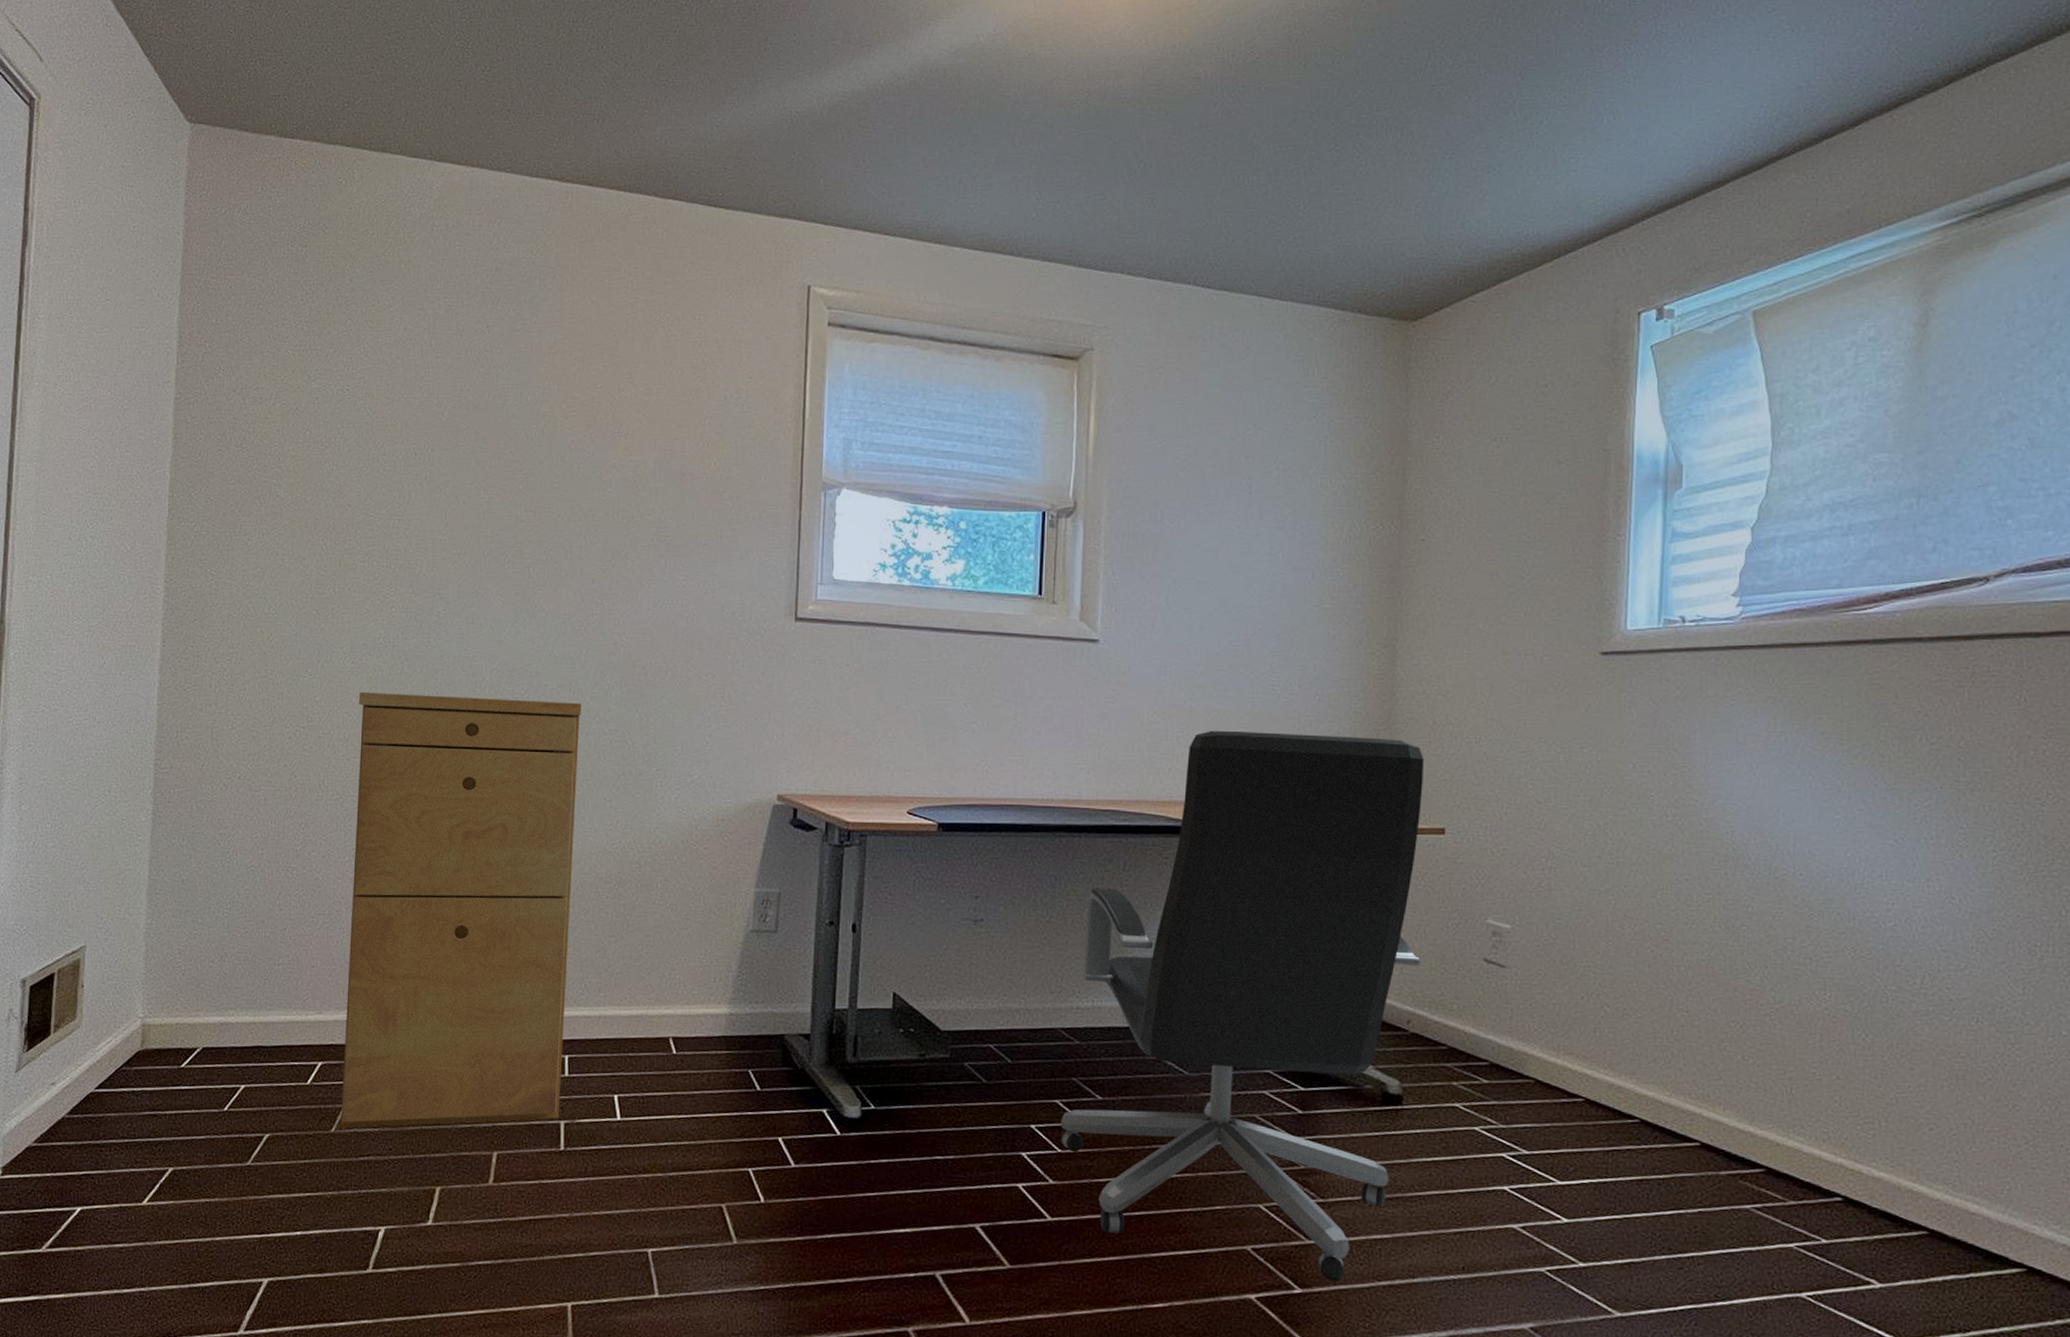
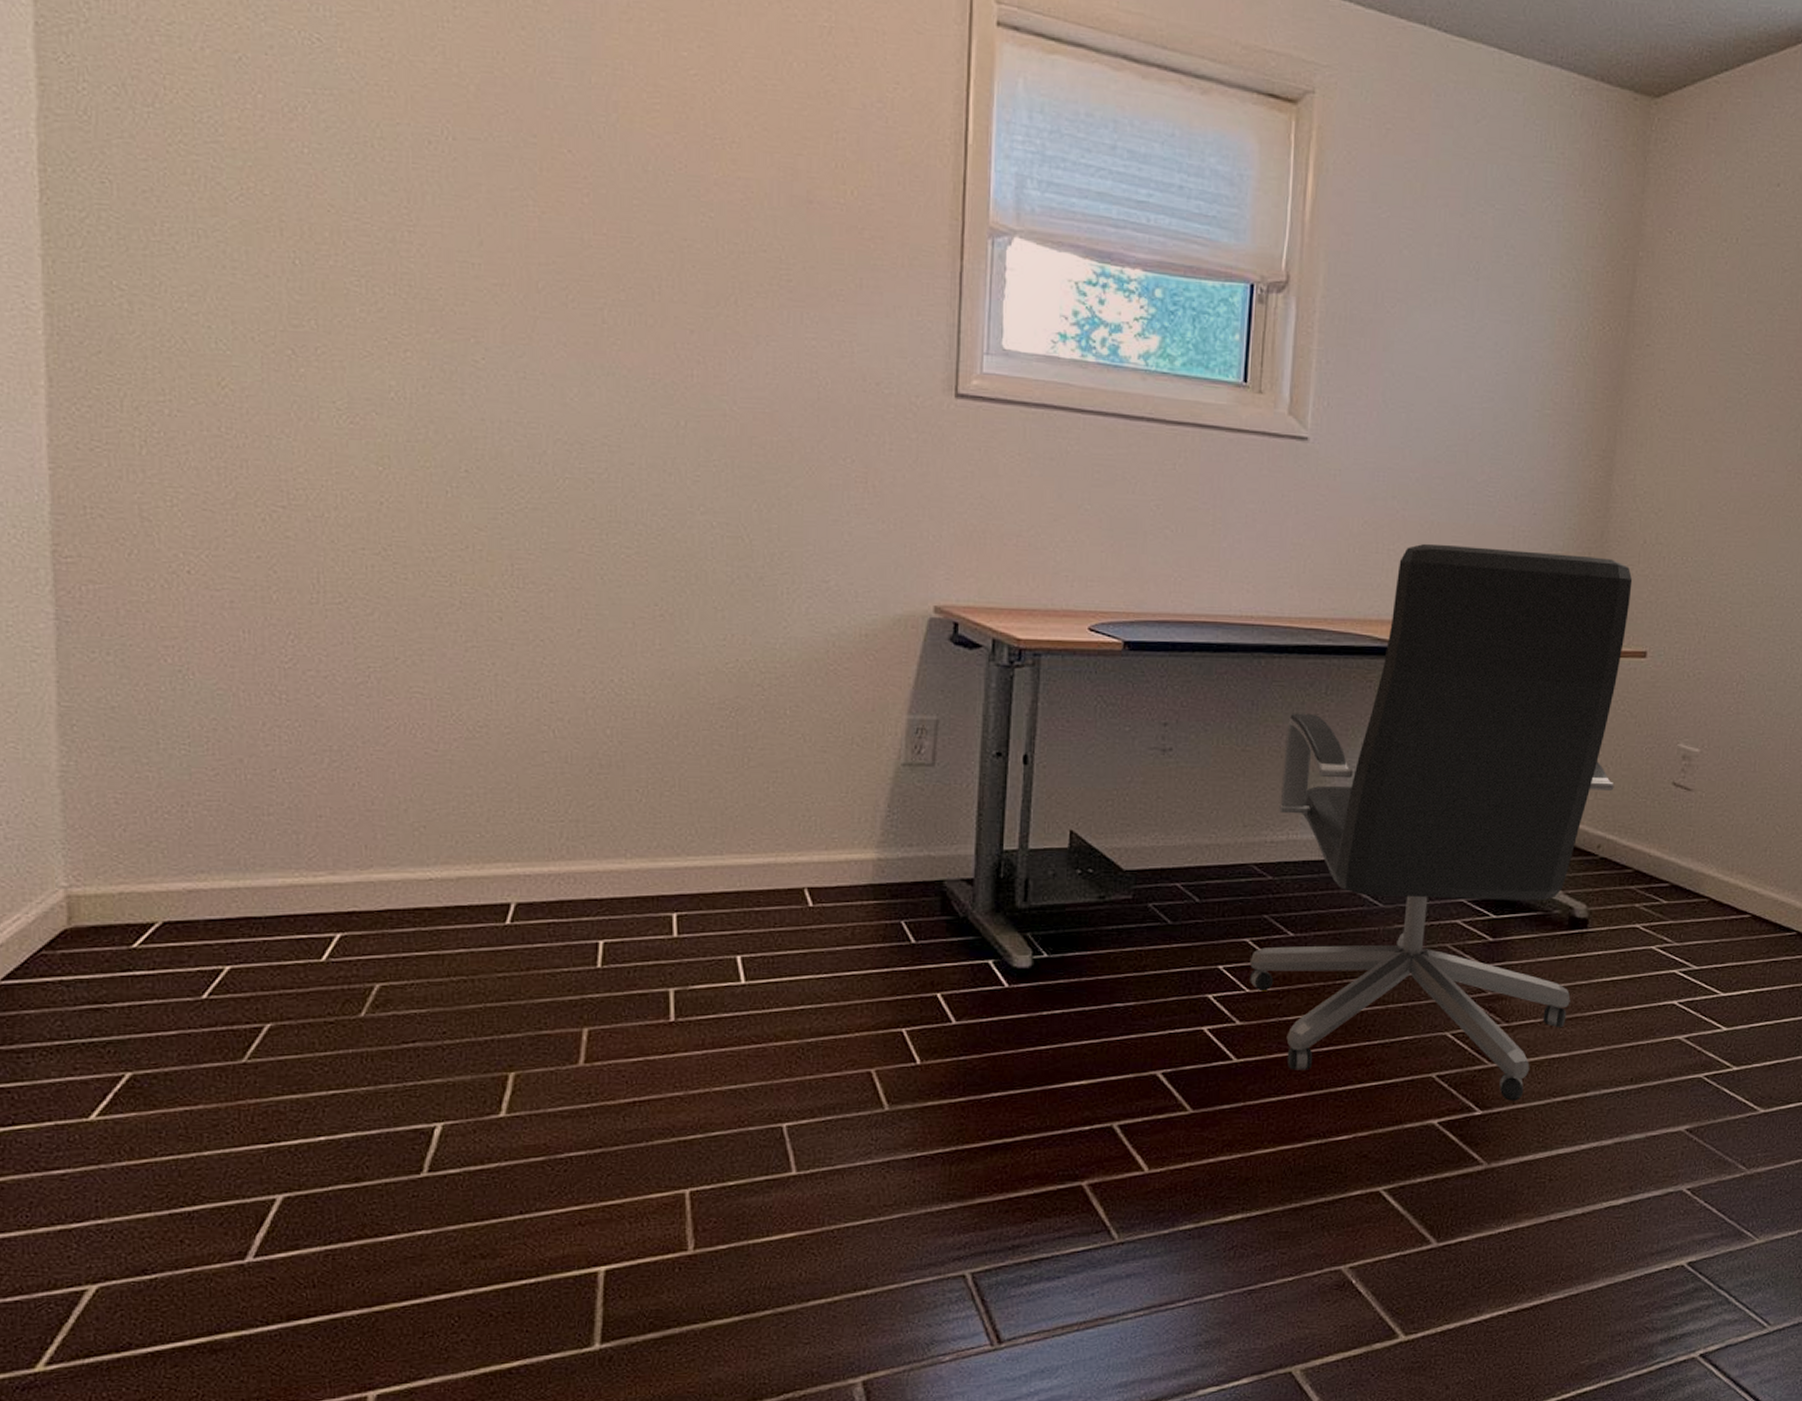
filing cabinet: present [340,691,581,1128] -> none [364,462,680,1011]

